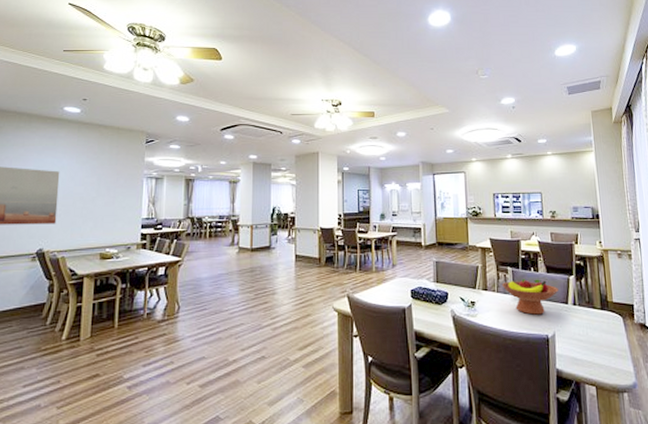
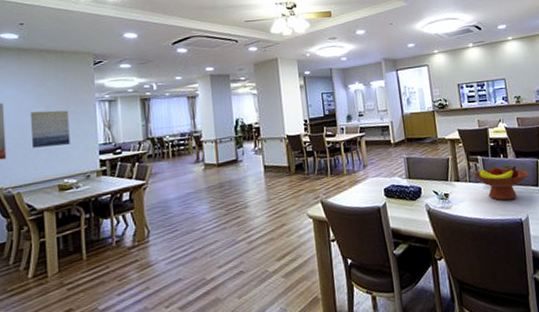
wall art: none [81,181,117,216] -> present [31,110,70,148]

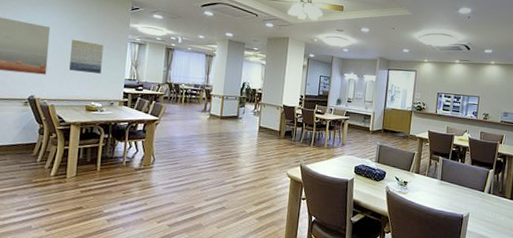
fruit bowl: present [473,165,529,201] -> none [432,167,479,198]

